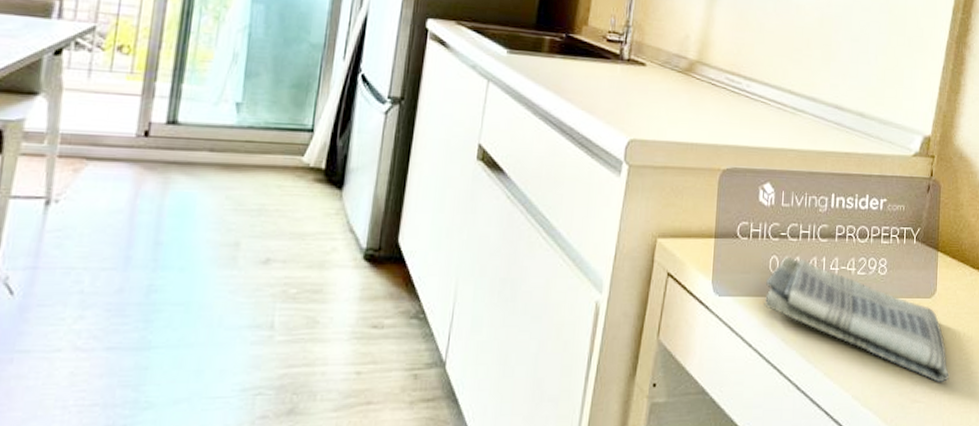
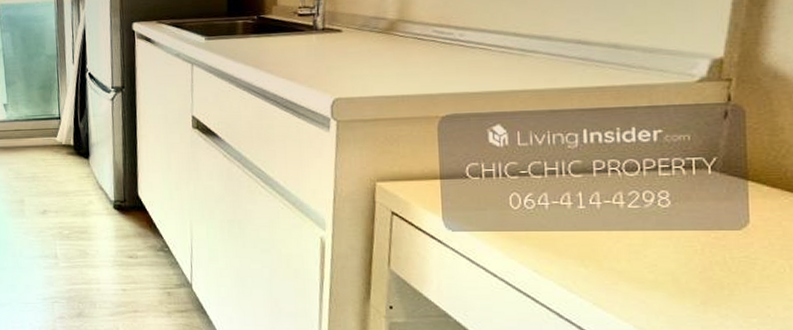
dish towel: present [764,256,949,382] -> none [507,193,778,317]

